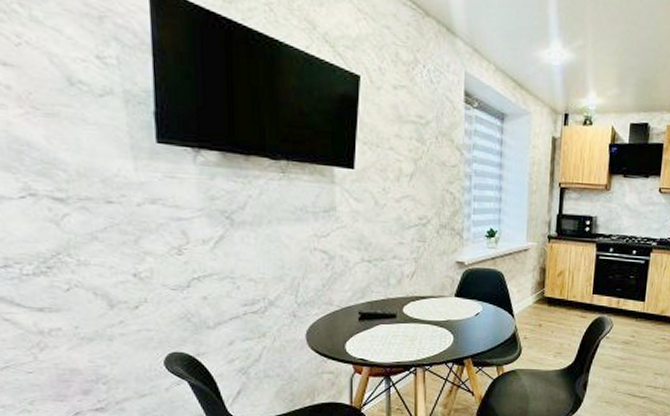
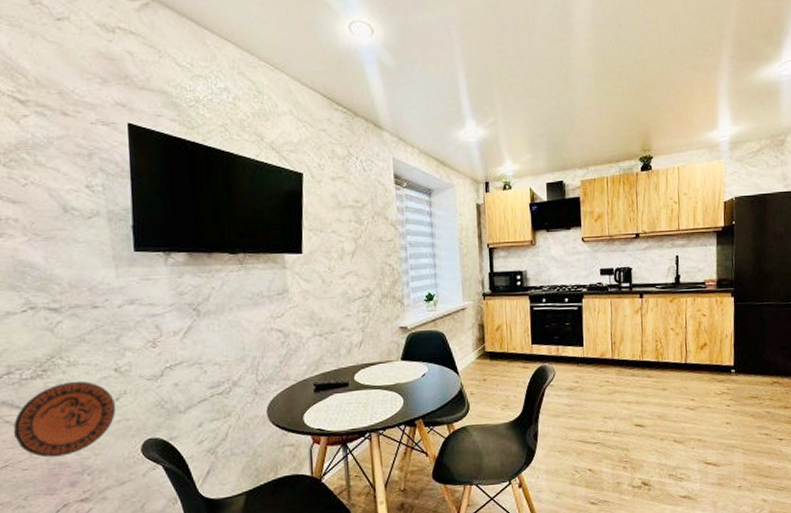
decorative plate: none [14,282,134,362] -> present [13,380,115,458]

